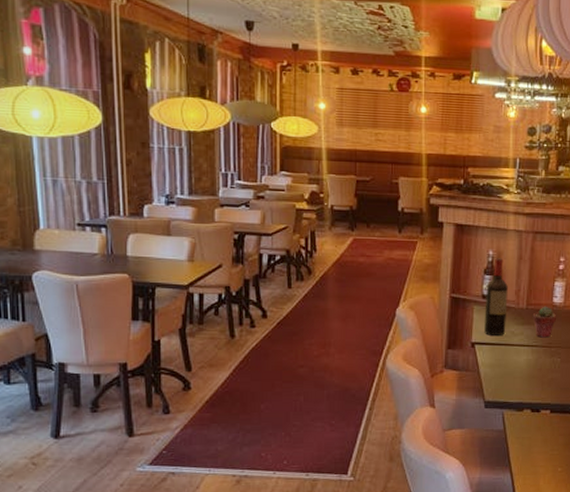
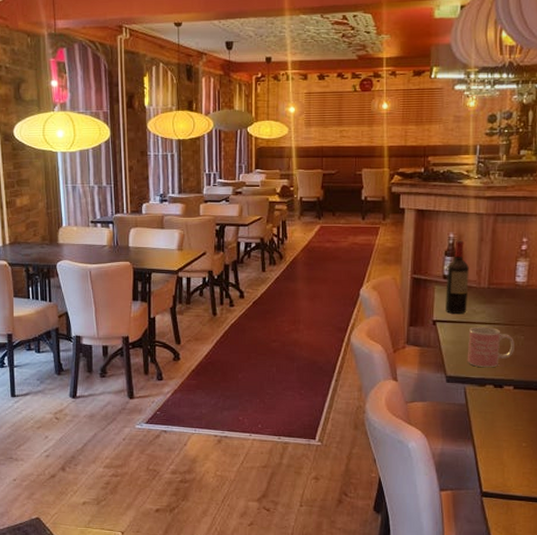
mug: none [505,349,551,392] -> present [467,327,514,368]
potted succulent: present [532,306,557,338] -> none [494,285,520,316]

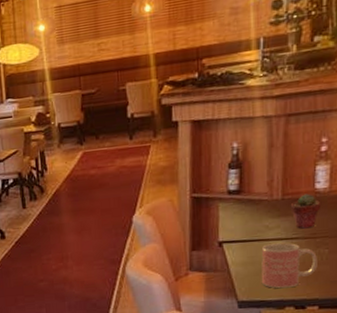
wine bottle: present [445,240,469,314] -> none [232,149,259,233]
potted succulent: none [494,285,520,316] -> present [290,194,321,229]

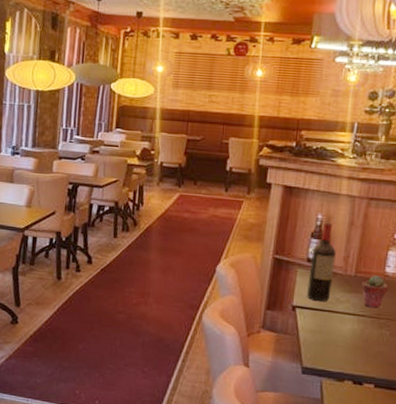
wine bottle: none [232,149,259,233] -> present [307,222,336,301]
mug: present [261,242,317,289] -> none [325,316,379,362]

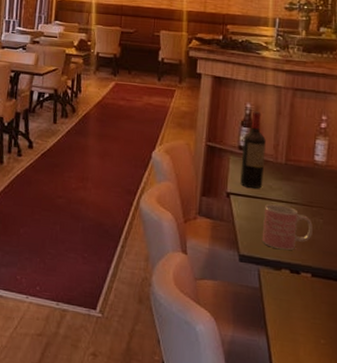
mug: none [325,316,379,362] -> present [261,203,313,251]
potted succulent: present [361,275,389,309] -> none [292,163,319,196]

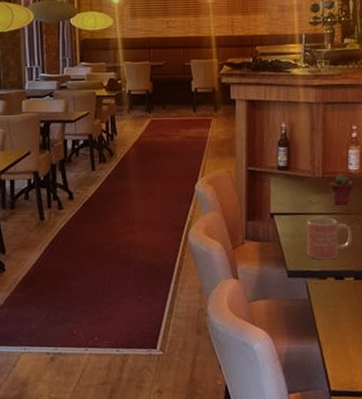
wine bottle: present [240,111,266,189] -> none [281,130,304,206]
potted succulent: none [292,163,319,196] -> present [329,174,354,205]

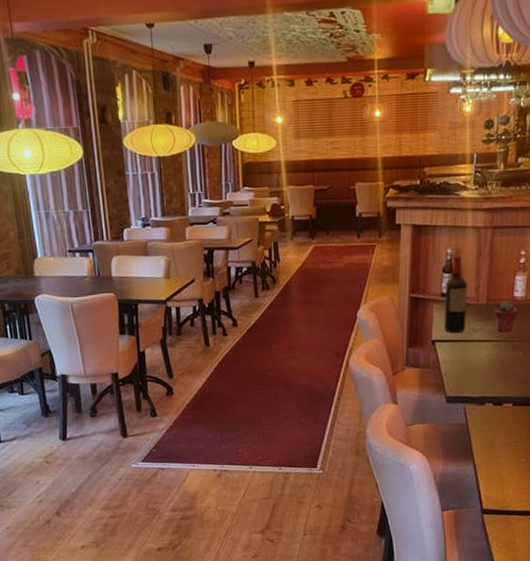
wine bottle: none [281,130,304,206] -> present [444,256,467,333]
mug: present [306,217,352,260] -> none [466,344,513,386]

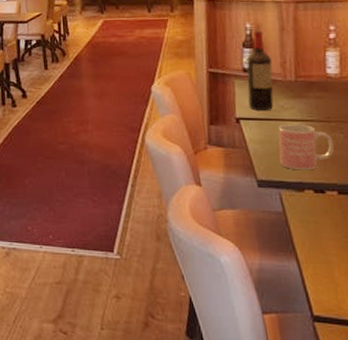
mug: none [466,344,513,386] -> present [278,124,334,170]
potted succulent: present [493,301,518,333] -> none [303,78,334,112]

